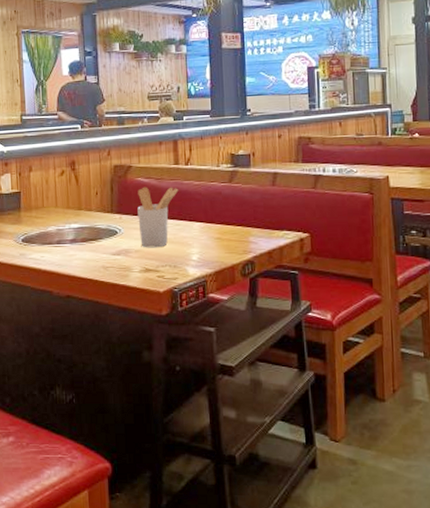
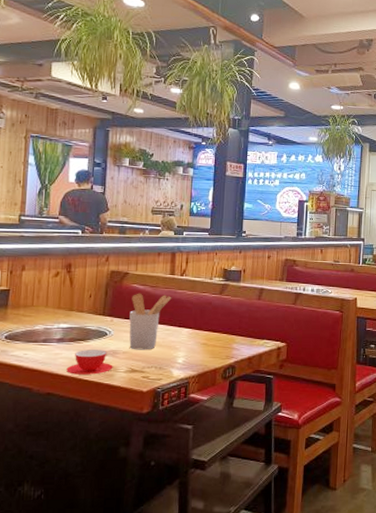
teacup: none [82,249,127,276] -> present [66,350,113,375]

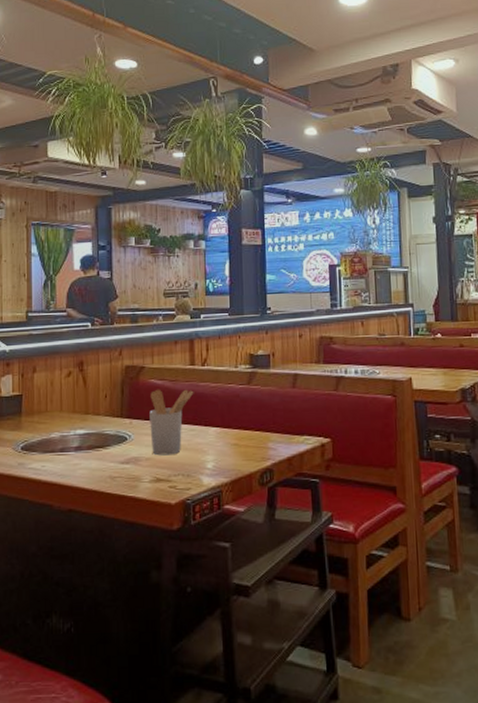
teacup: present [66,350,113,375] -> none [87,457,136,487]

